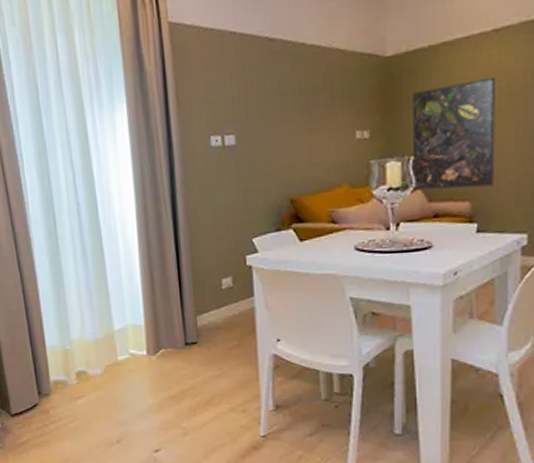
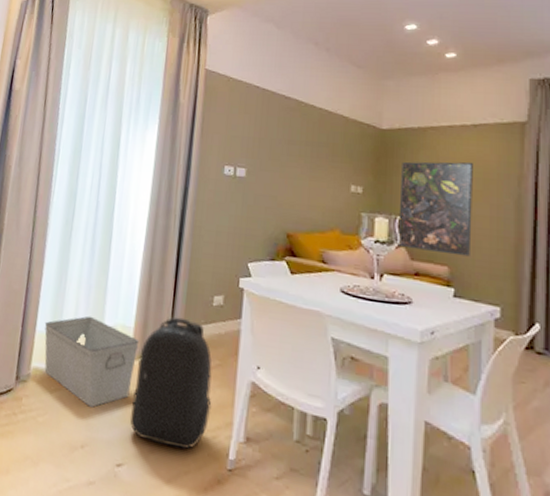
storage bin: none [53,322,154,406] -> present [44,315,140,408]
backpack: none [156,306,237,427] -> present [130,317,212,450]

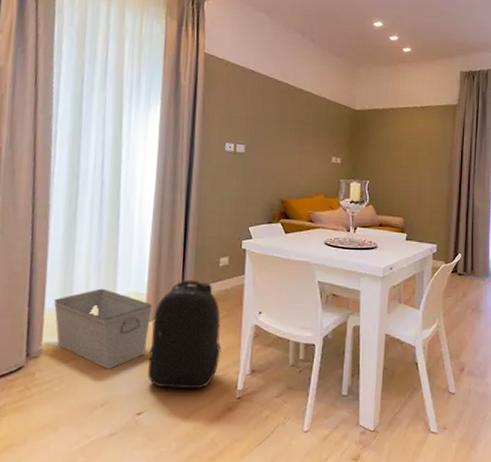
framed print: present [397,161,473,257] -> none [367,136,421,209]

